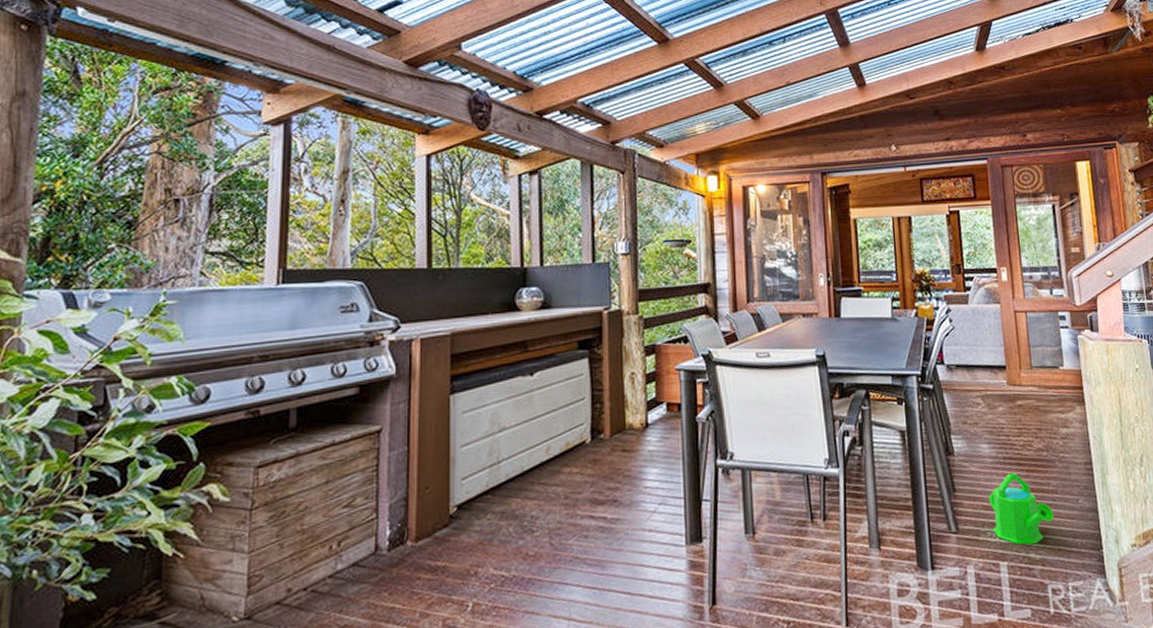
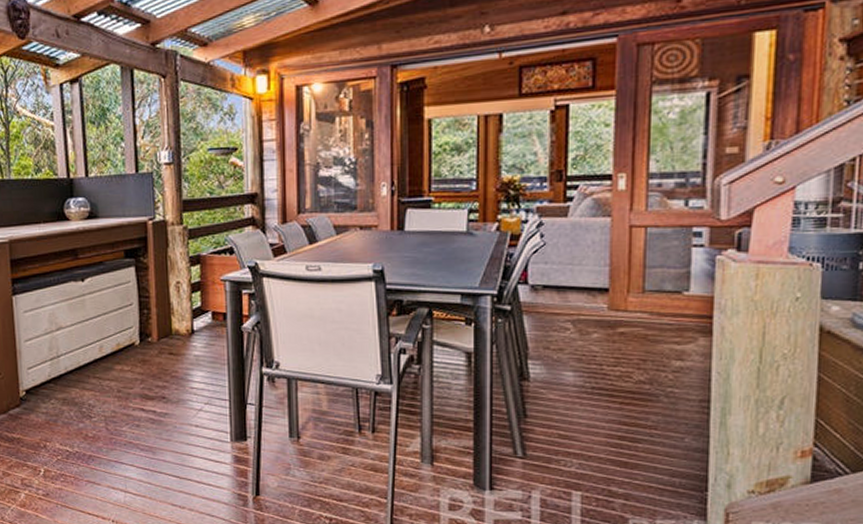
watering can: present [988,472,1054,545] -> none [567,404,648,478]

